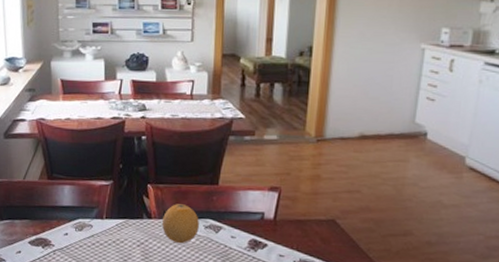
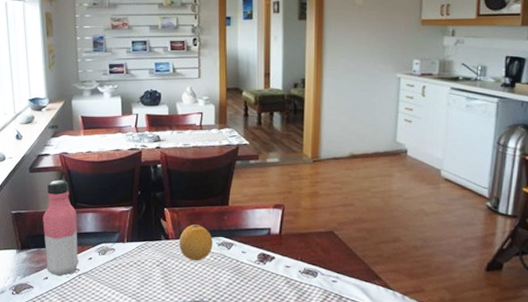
water bottle: none [17,147,54,251] -> present [42,180,79,277]

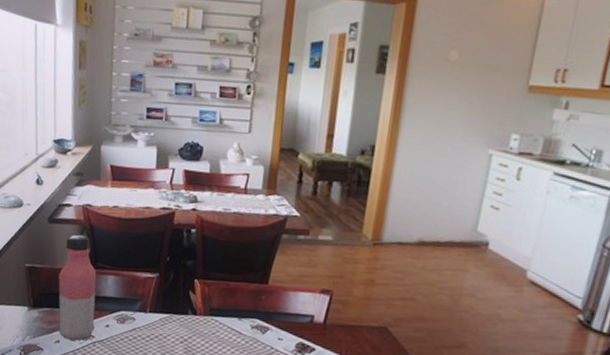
fruit: present [179,225,213,261] -> none [207,301,246,343]

